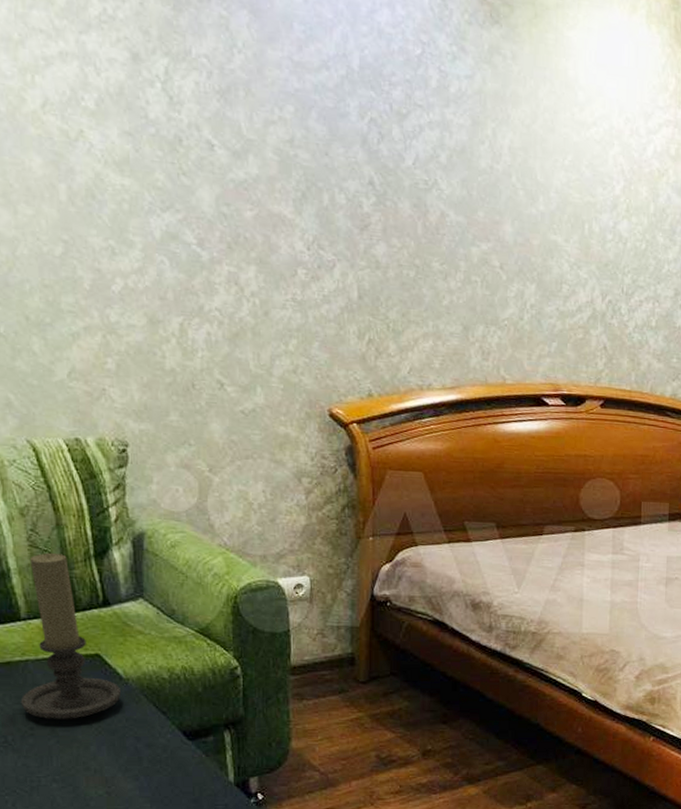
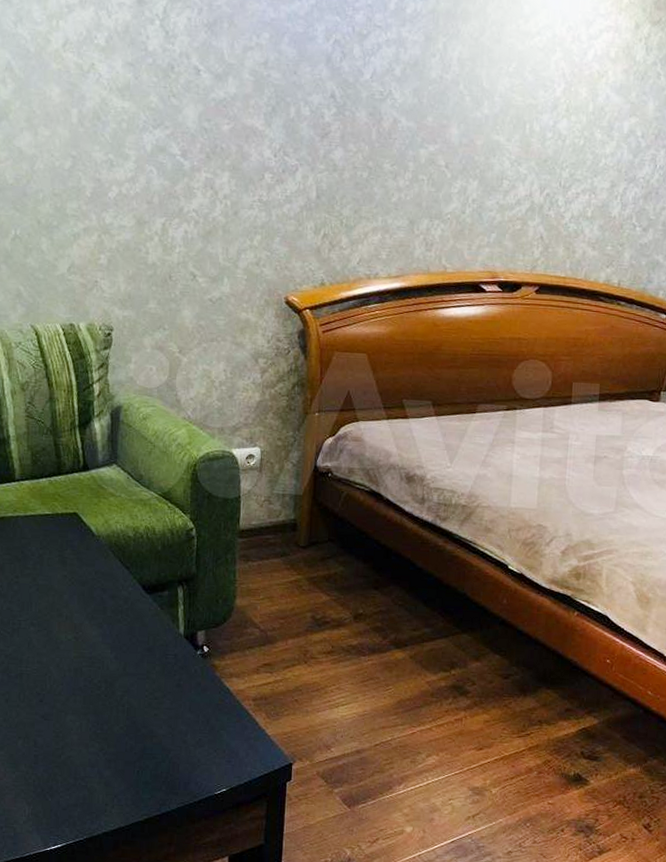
candle holder: present [20,552,122,719] -> none [10,422,93,570]

